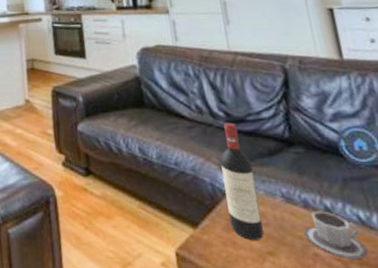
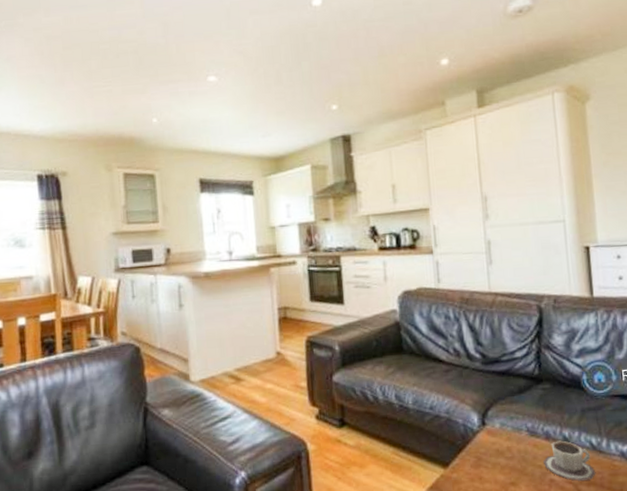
wine bottle: present [220,122,264,240] -> none [474,363,508,474]

